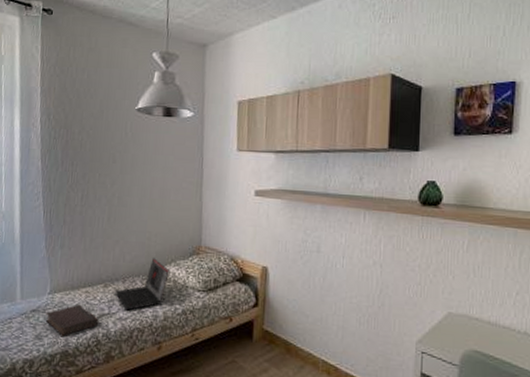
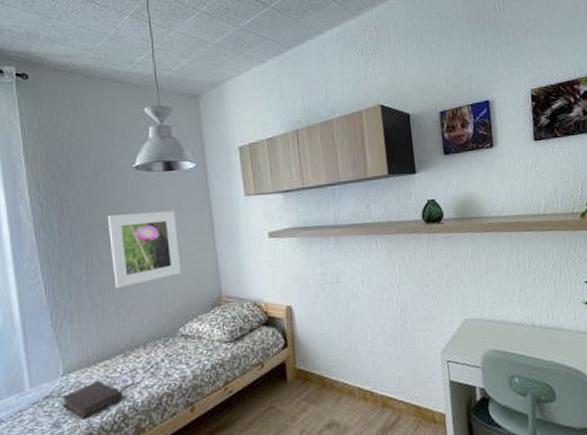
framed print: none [104,152,168,223] -> present [108,210,182,289]
laptop: present [115,258,169,311] -> none [136,317,192,377]

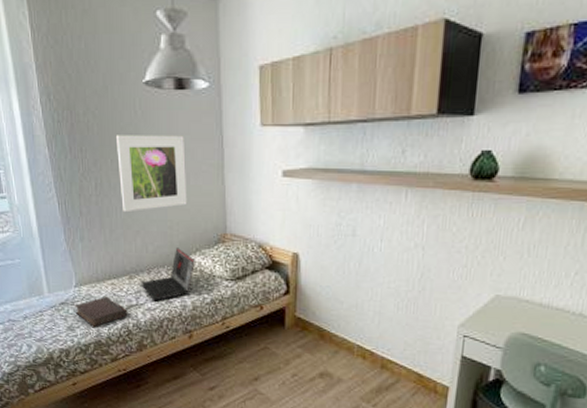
laptop: none [136,317,192,377] -> present [141,248,195,302]

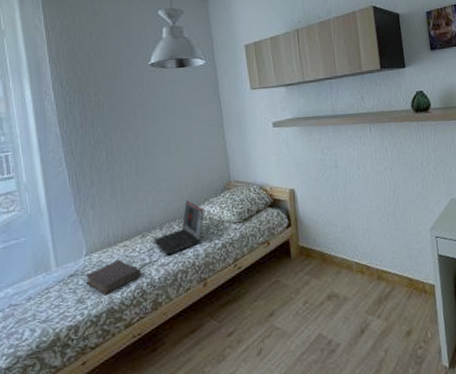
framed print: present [117,135,187,213] -> none [126,103,194,176]

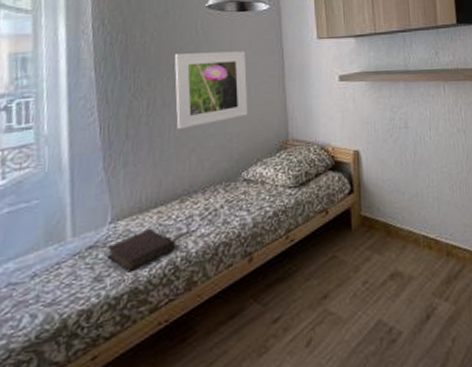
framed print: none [126,103,194,176] -> present [175,51,248,130]
laptop: present [153,200,204,256] -> none [194,160,256,225]

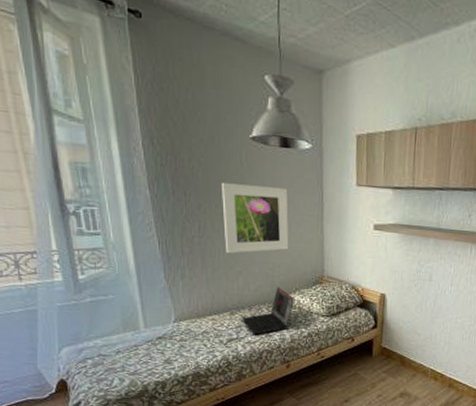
book: present [106,229,176,273] -> none [173,331,228,361]
laptop: none [194,160,256,225] -> present [242,287,294,335]

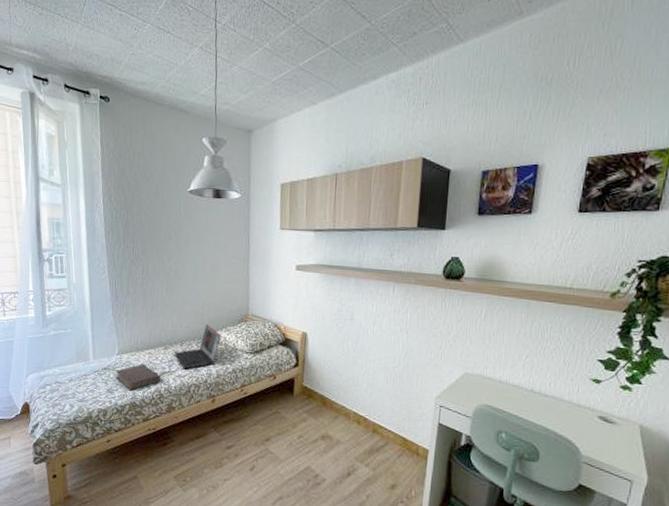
book: none [173,331,228,361] -> present [115,364,161,391]
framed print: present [222,183,289,254] -> none [162,231,219,294]

